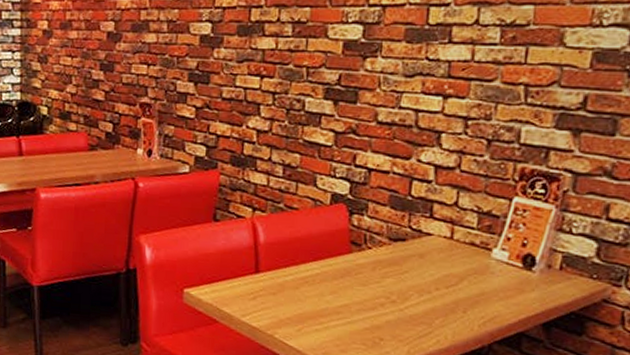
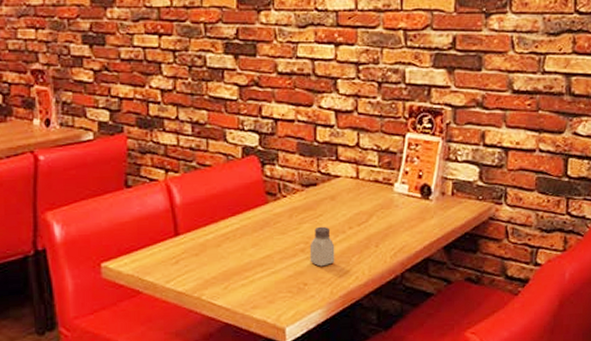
saltshaker: none [389,283,418,324] -> present [309,226,335,267]

